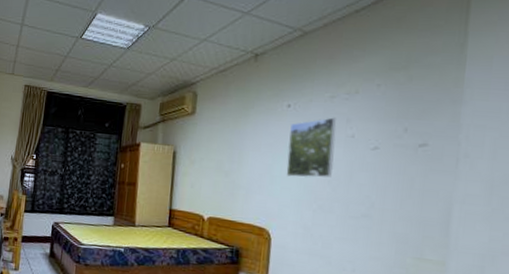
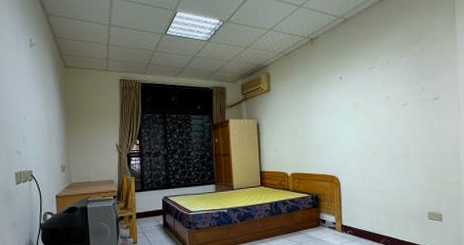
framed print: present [286,117,337,178] -> none [344,84,378,133]

